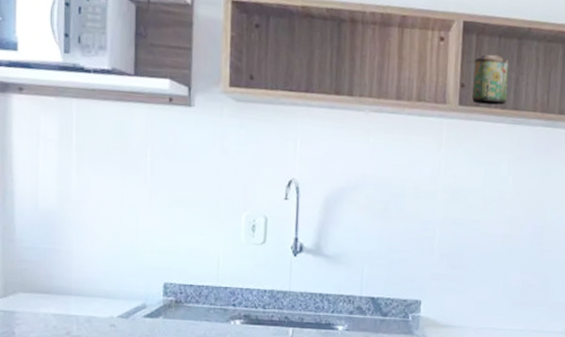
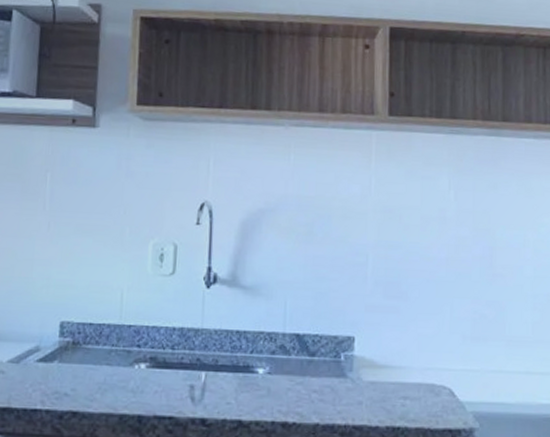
canister: present [472,54,510,106] -> none [403,60,443,115]

